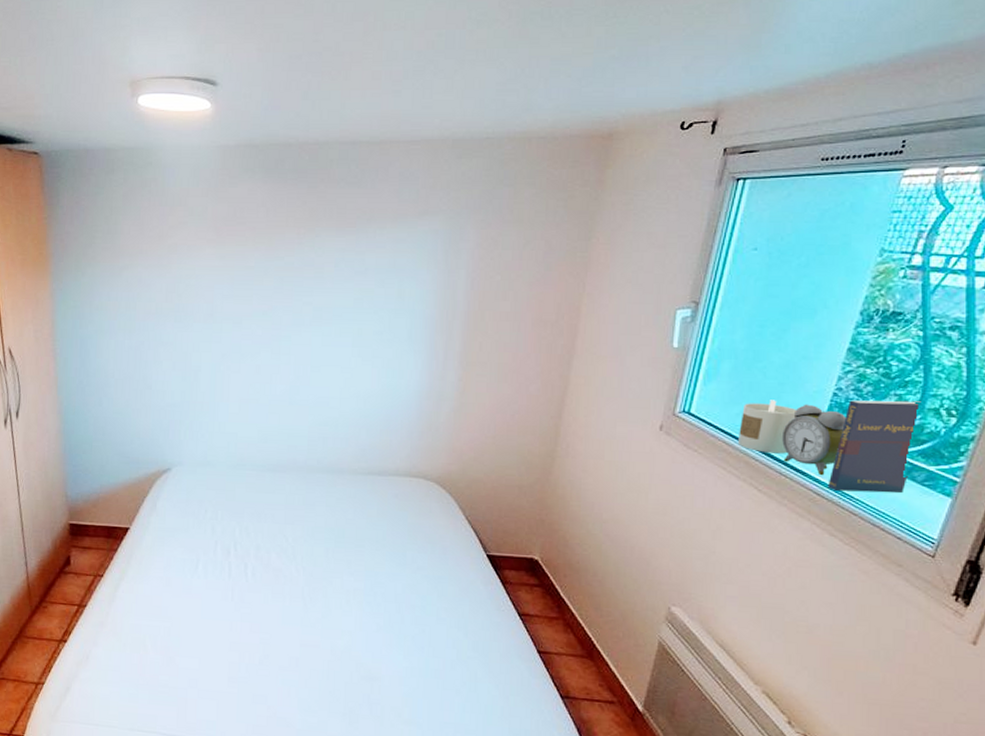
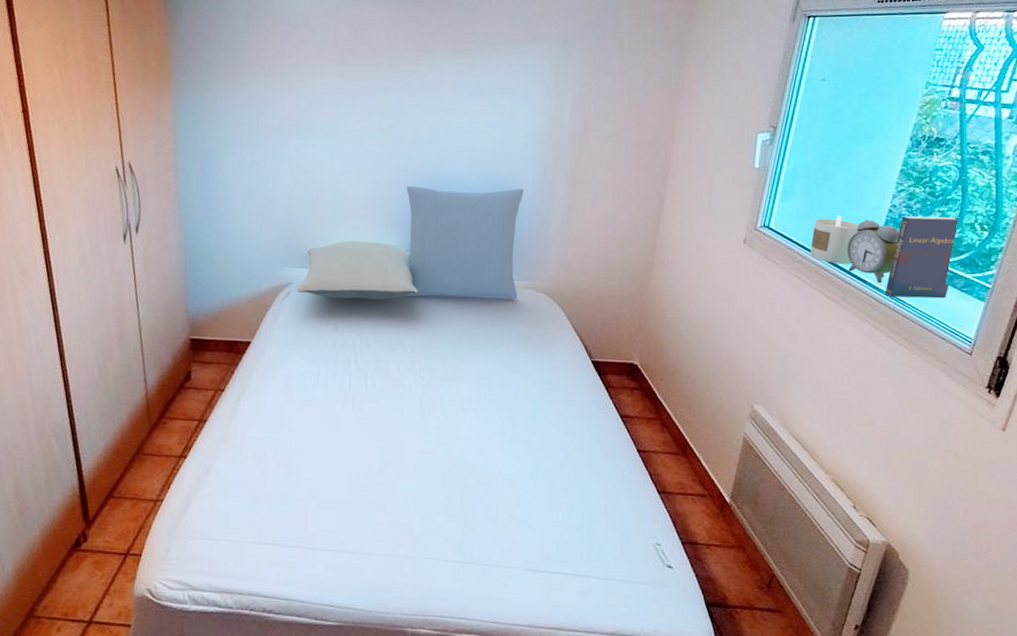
pillow: none [175,426,300,487] -> present [296,240,418,300]
pillow: none [284,369,413,489] -> present [403,185,524,300]

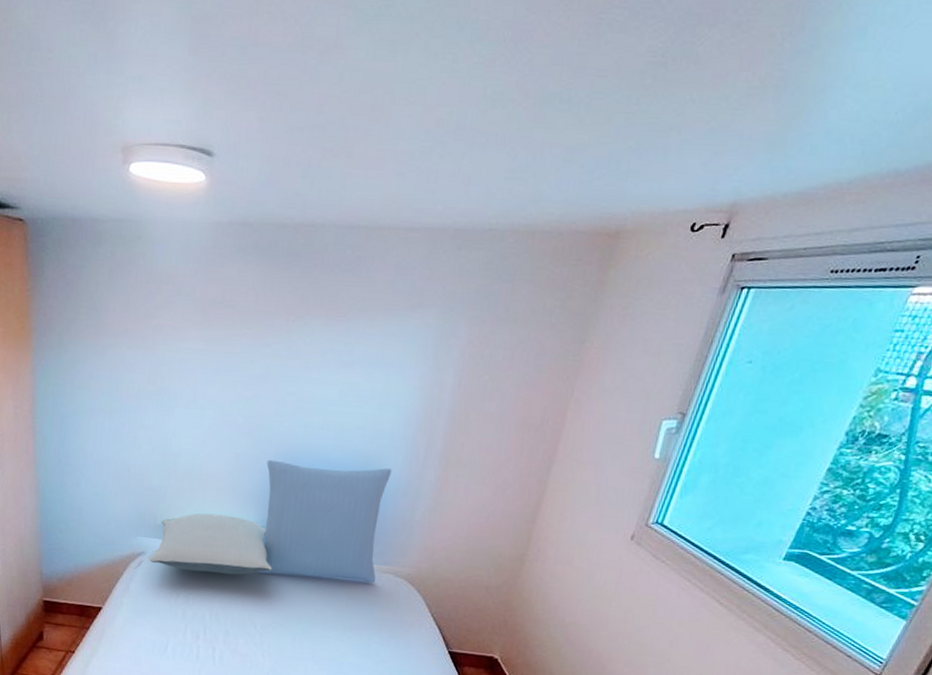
candle: present [809,215,859,264] -> none [705,515,768,570]
alarm clock: present [847,219,900,284] -> none [748,521,816,593]
book: present [885,216,960,299] -> none [787,520,892,614]

